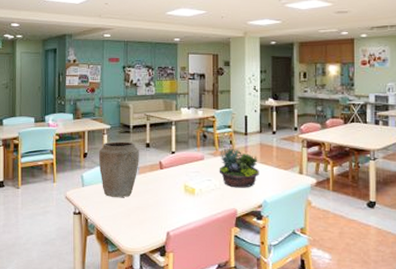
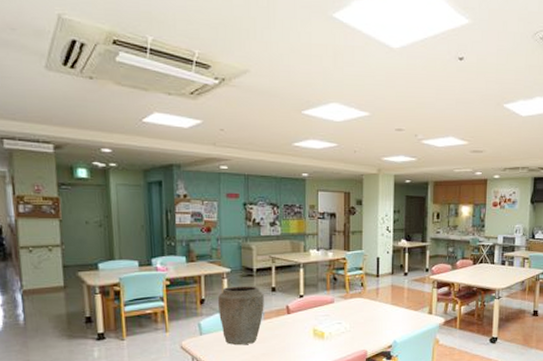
succulent planter: present [219,146,259,188] -> none [349,289,390,330]

